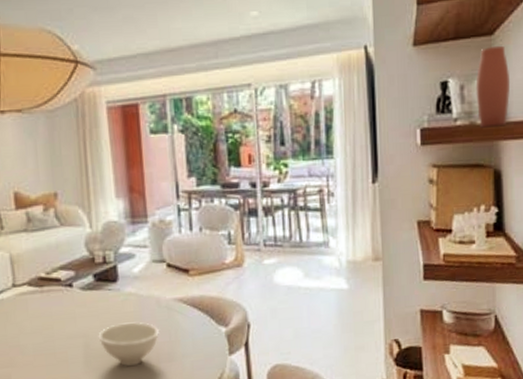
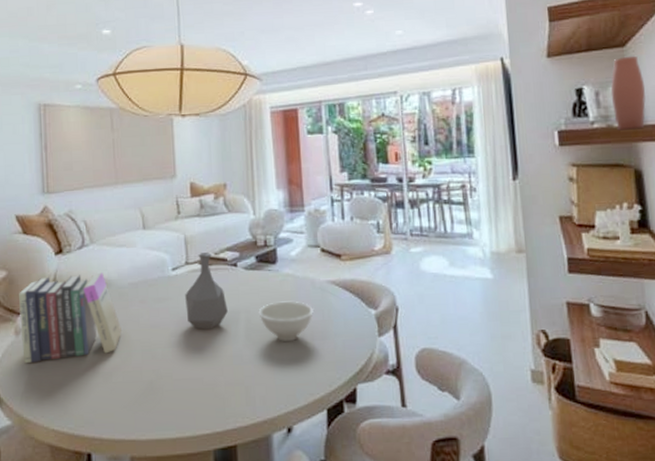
vase: none [13,272,64,359] -> present [185,252,228,330]

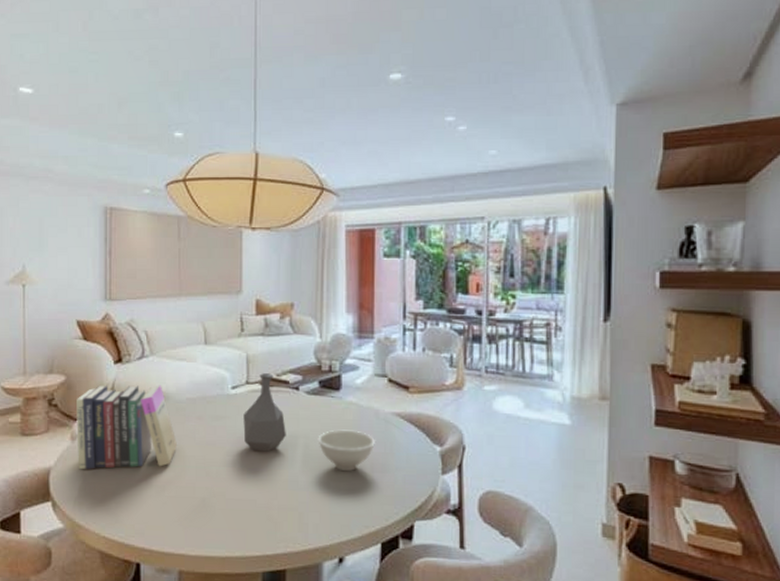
vase: present [610,55,646,131] -> none [725,193,766,277]

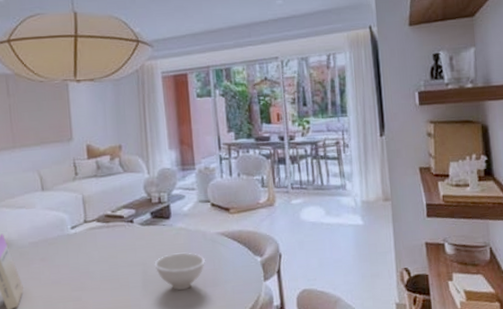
vase: present [243,373,286,452] -> none [84,211,125,283]

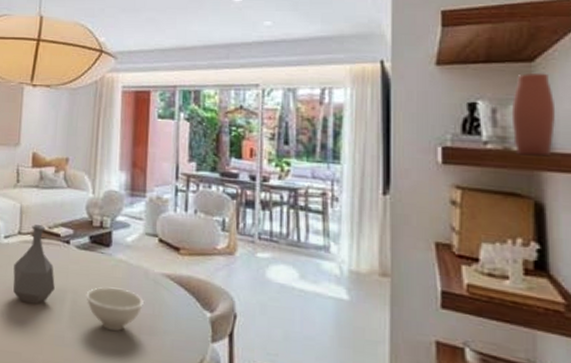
vase: none [84,211,125,283] -> present [13,225,55,304]
vase: none [462,24,491,91] -> present [511,73,556,158]

